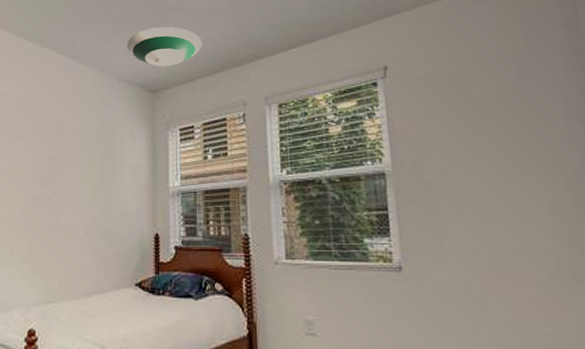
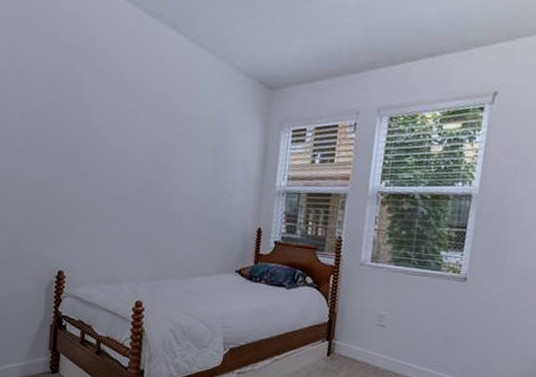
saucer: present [126,27,202,66] -> none [248,18,326,63]

